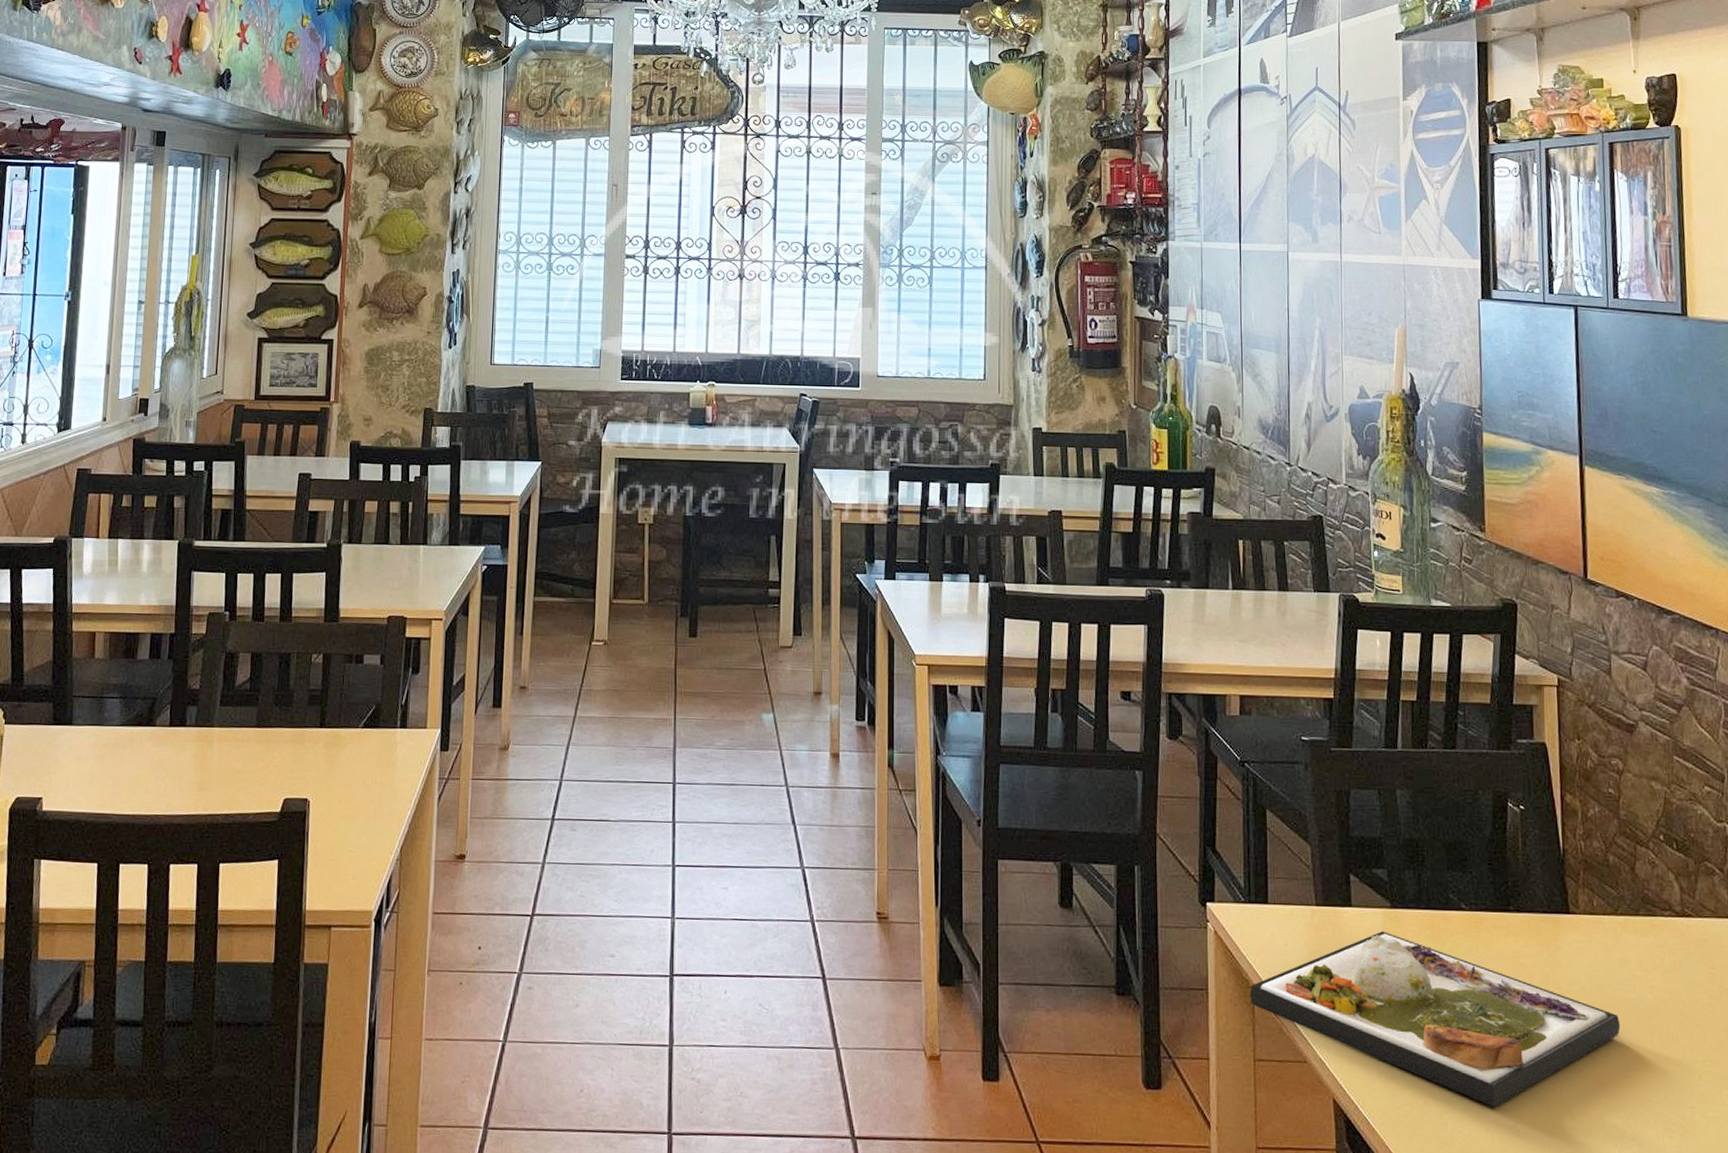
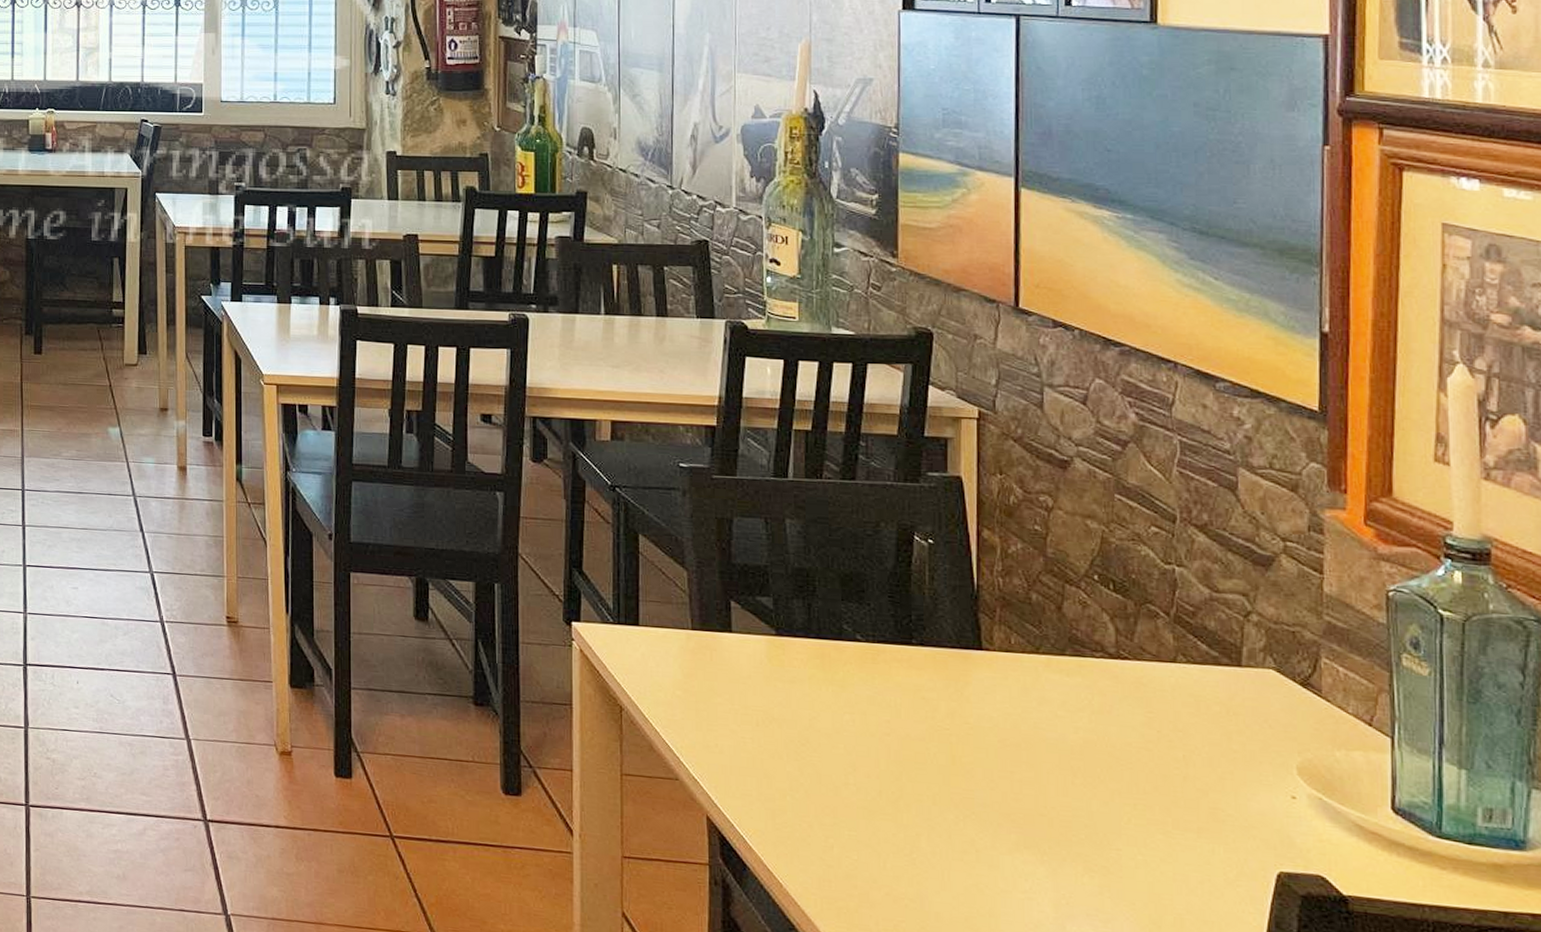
dinner plate: present [1250,931,1621,1107] -> none [618,658,1037,835]

